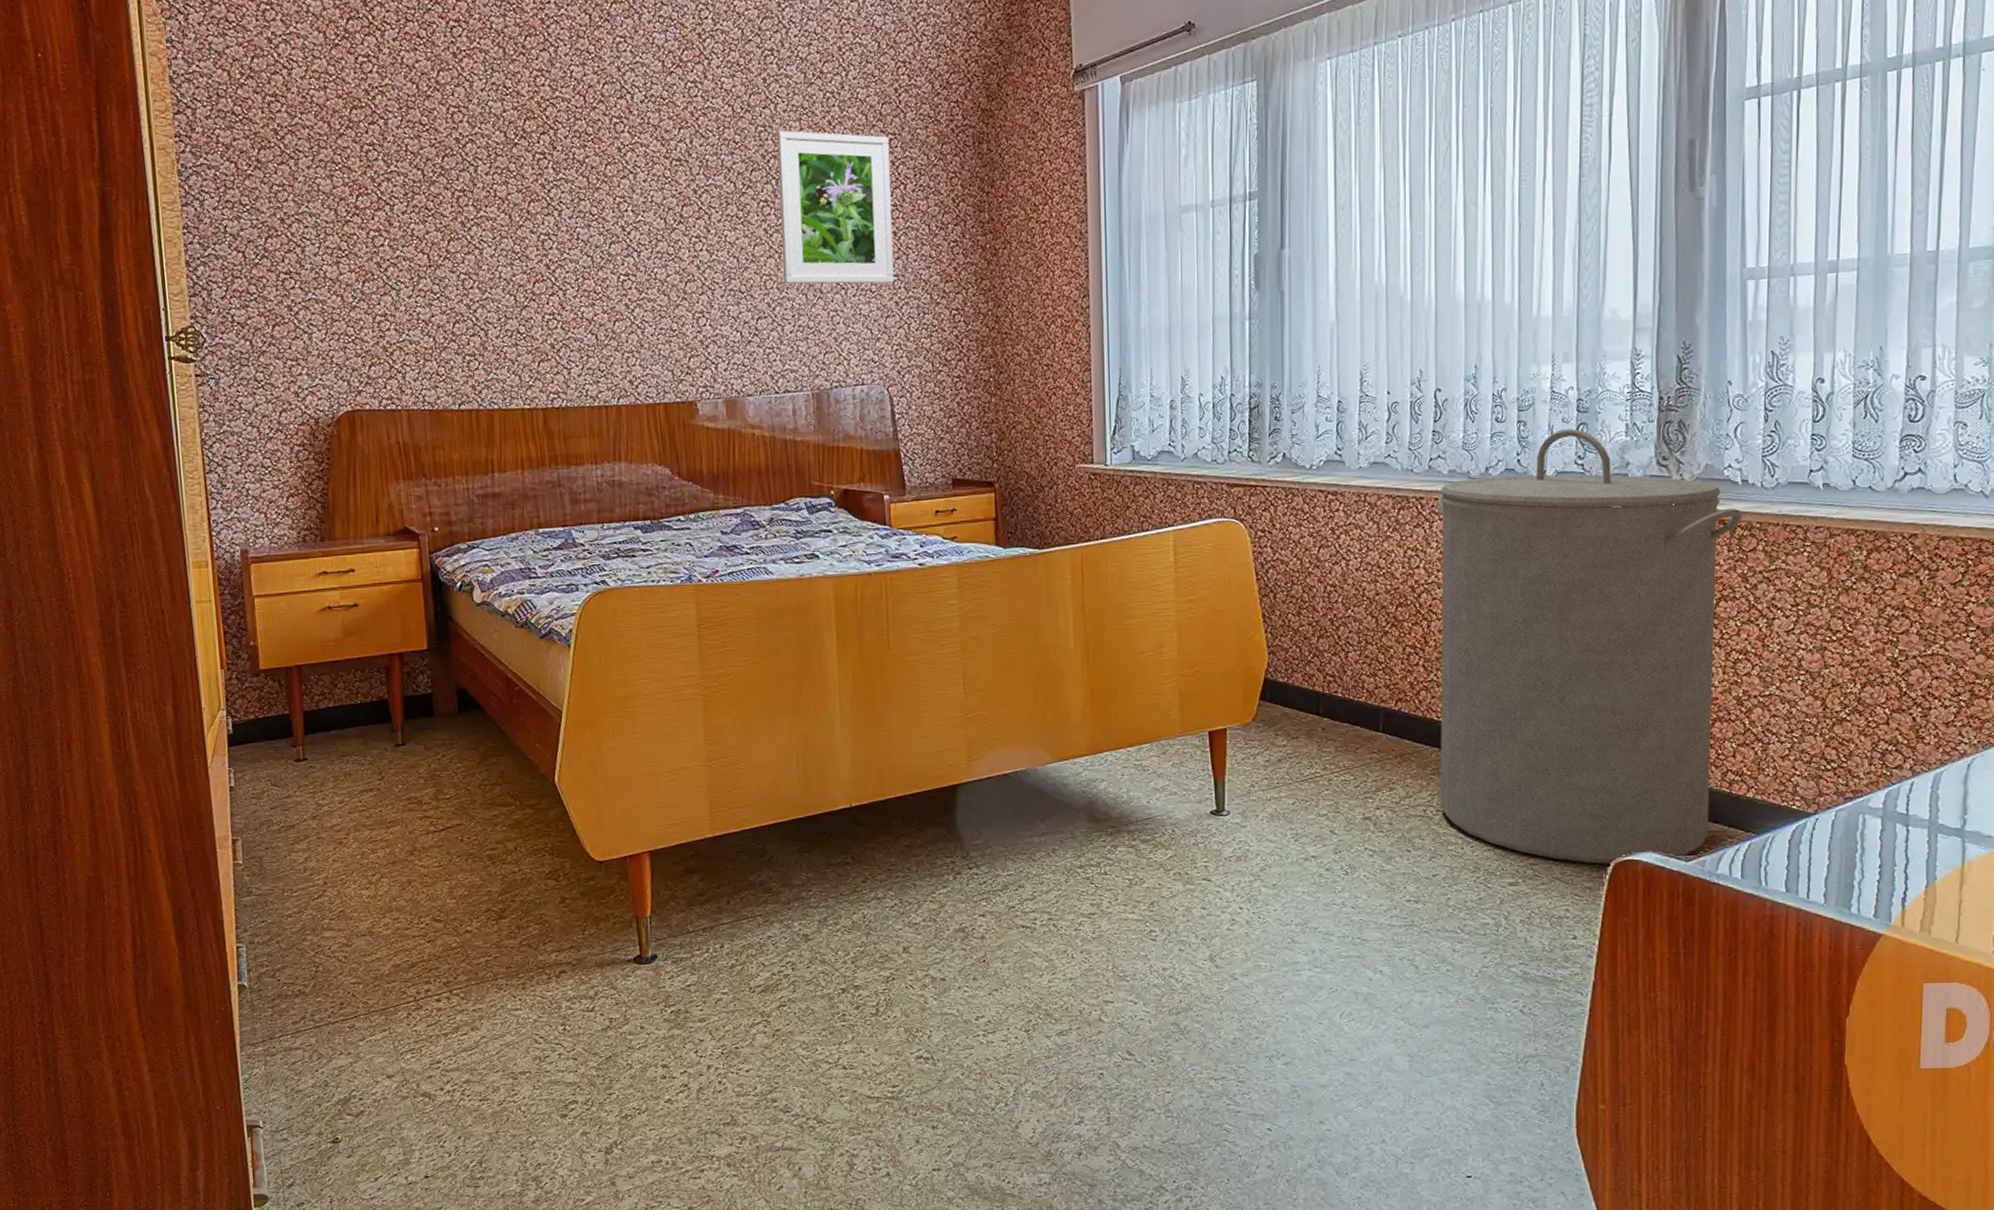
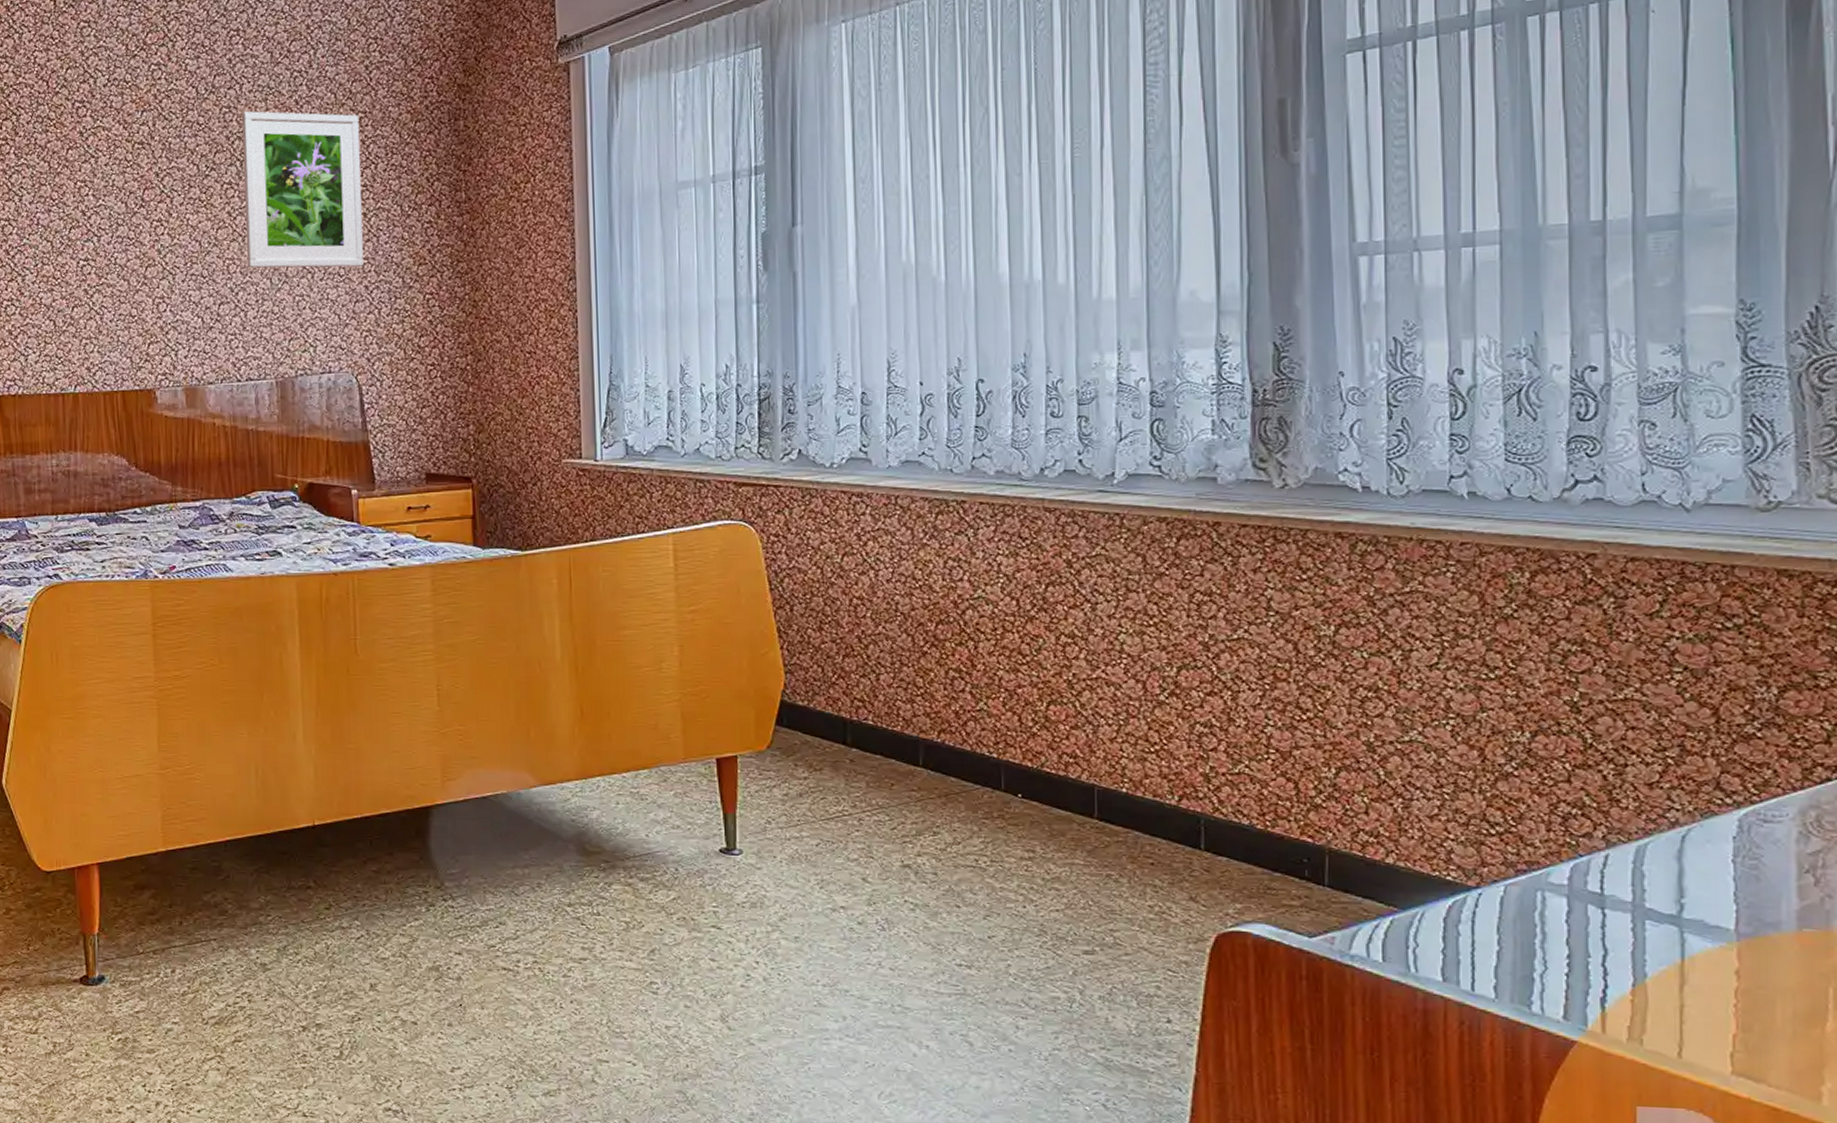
laundry hamper: present [1438,429,1742,864] -> none [984,425,1364,935]

